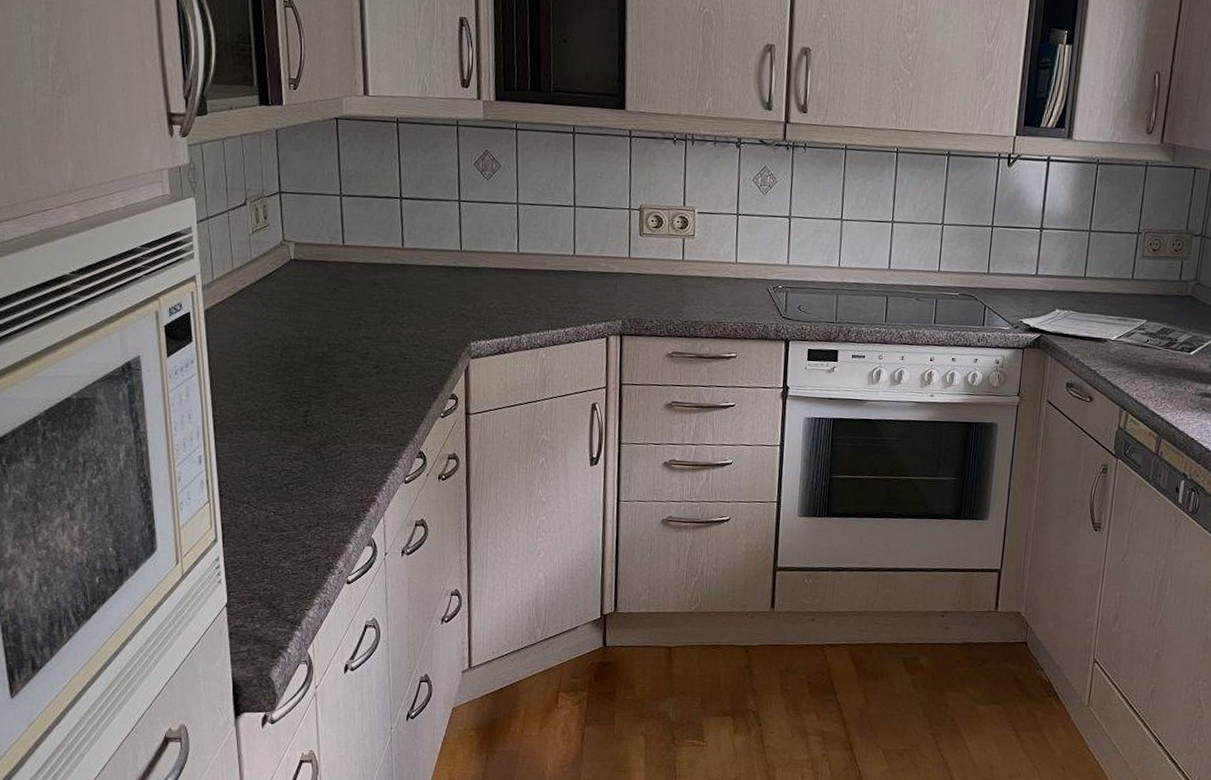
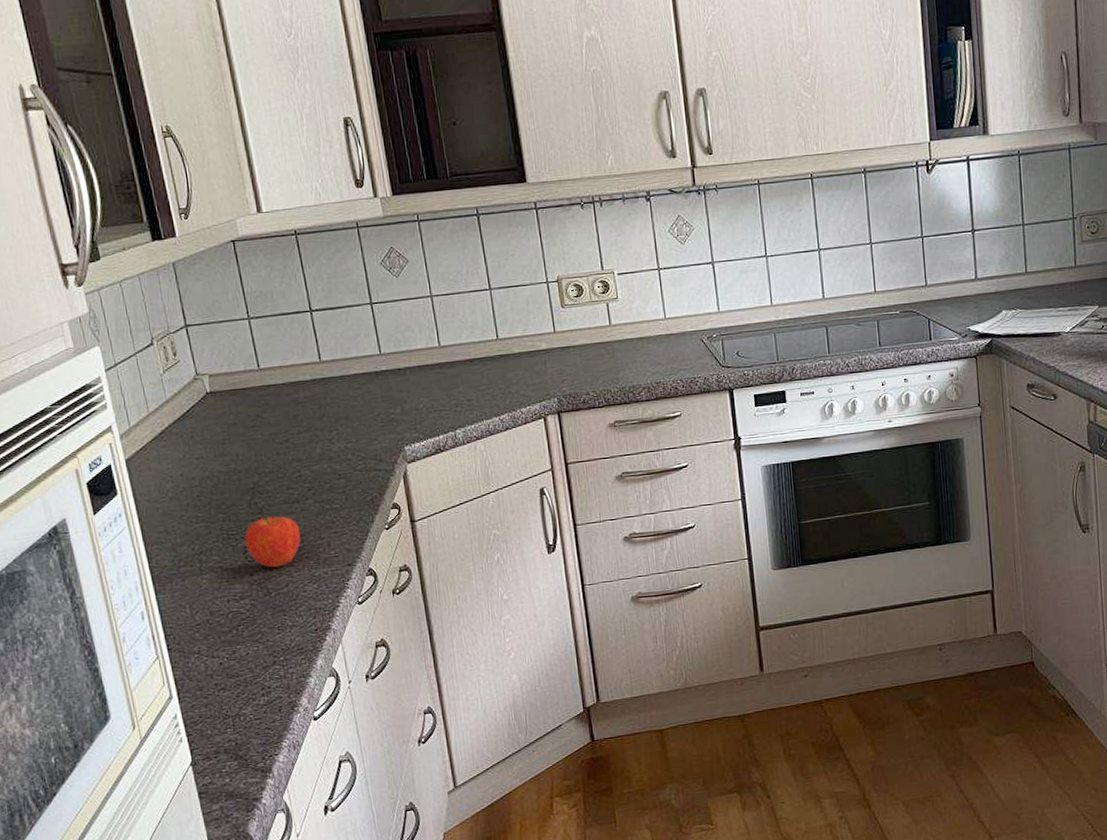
fruit: none [307,385,360,436] -> present [244,516,301,568]

